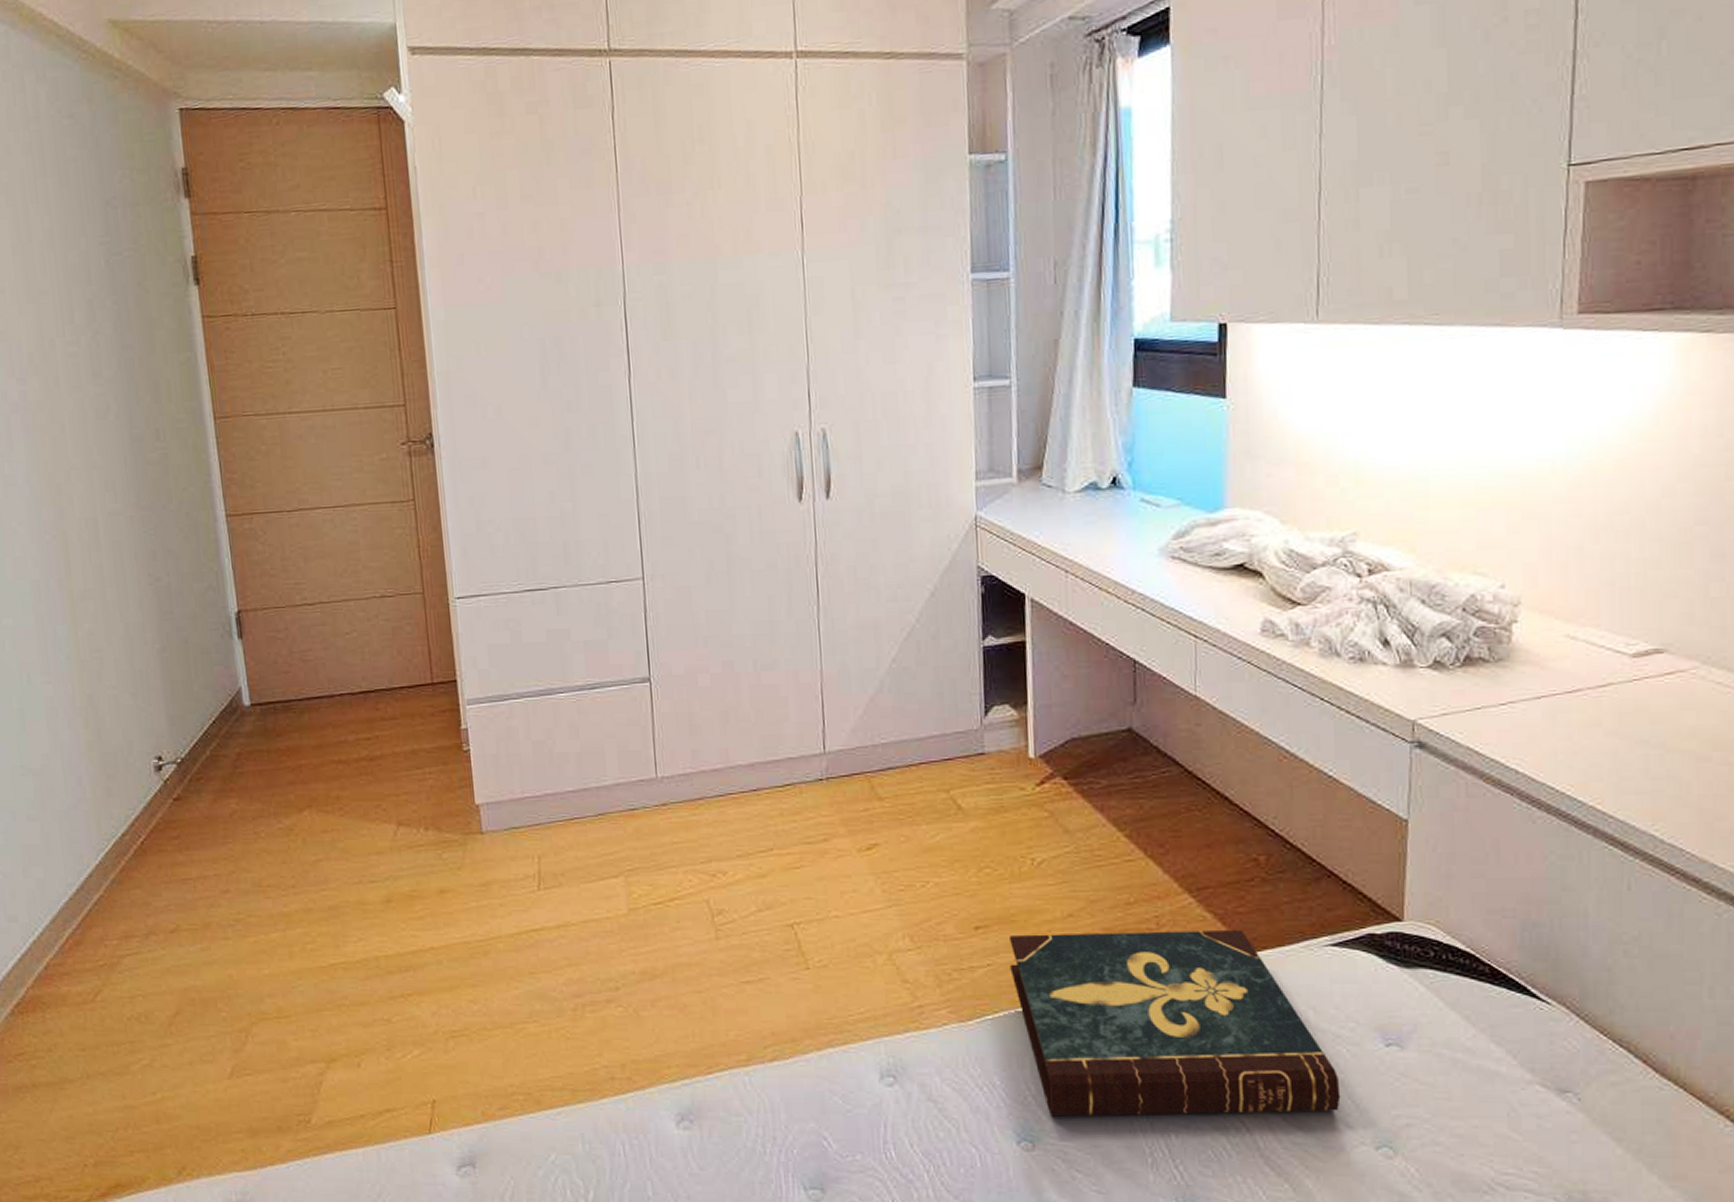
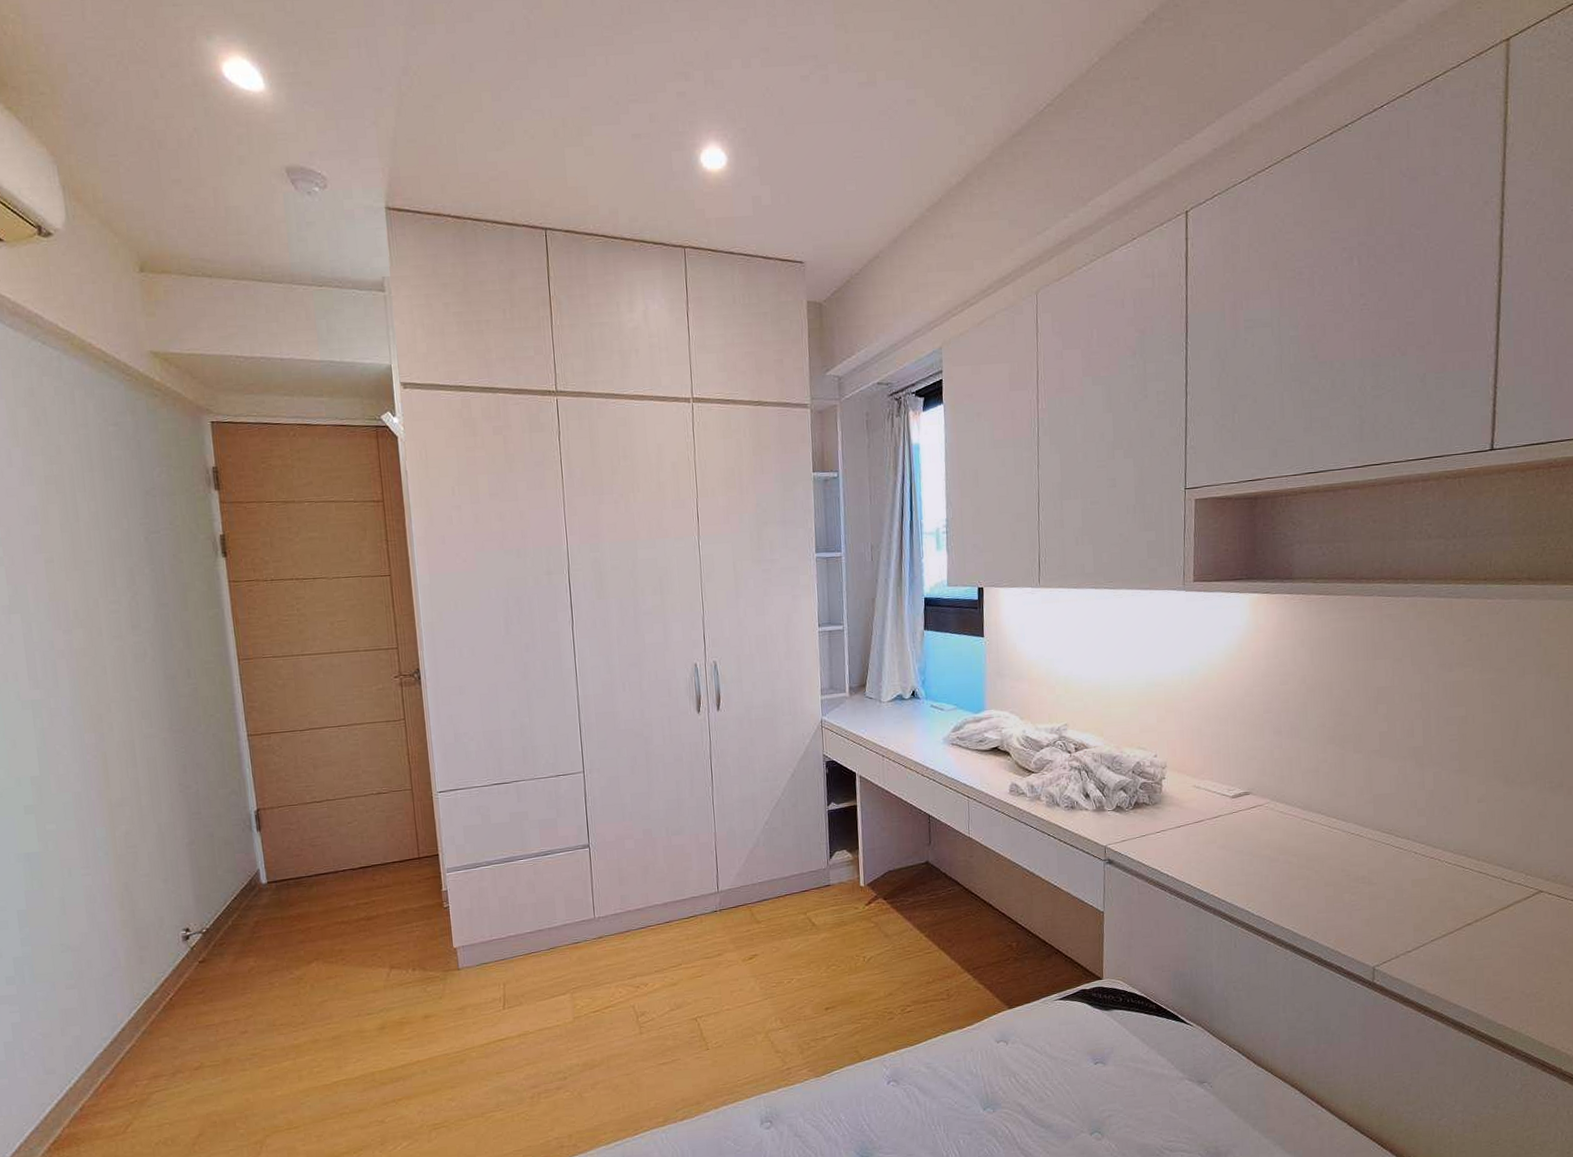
book: present [1008,929,1341,1117] -> none [849,994,1068,1138]

